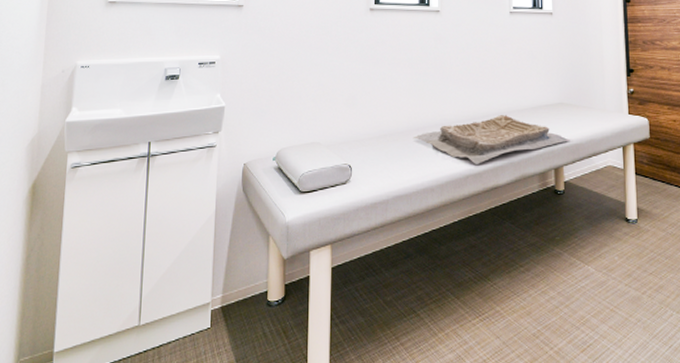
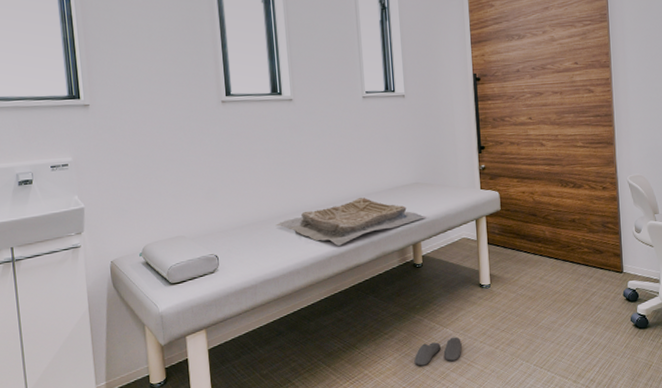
slippers: none [551,276,605,307] -> present [414,337,462,366]

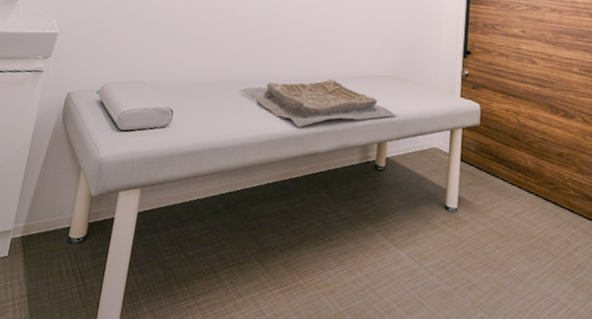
slippers: present [414,337,462,366] -> none [357,262,415,293]

